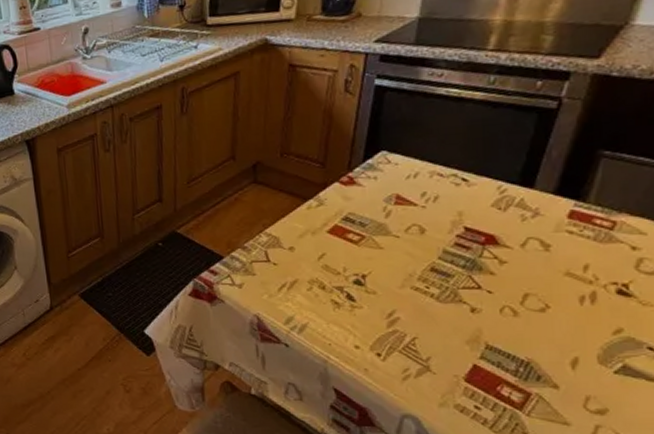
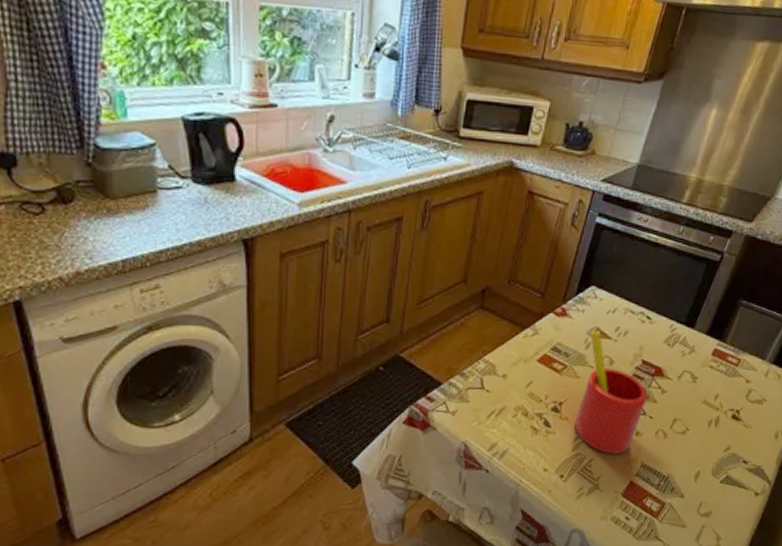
straw: none [386,196,480,333] -> present [575,329,648,454]

